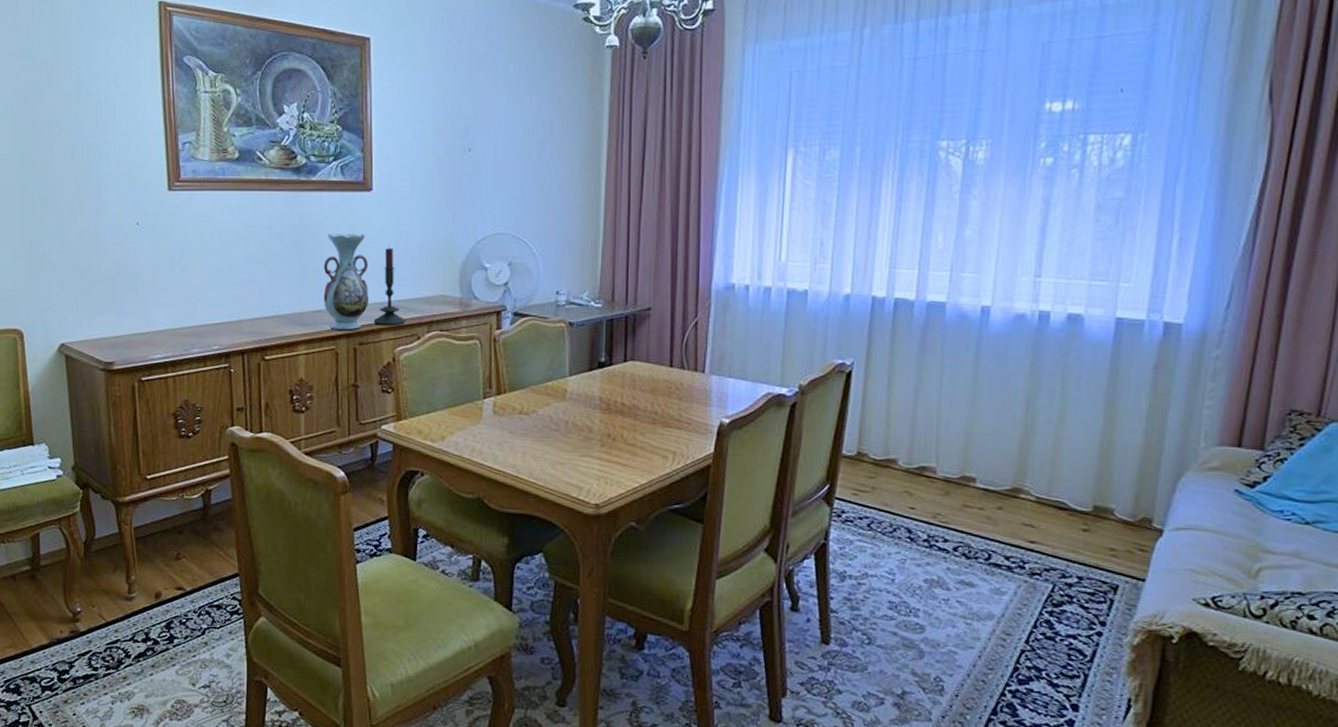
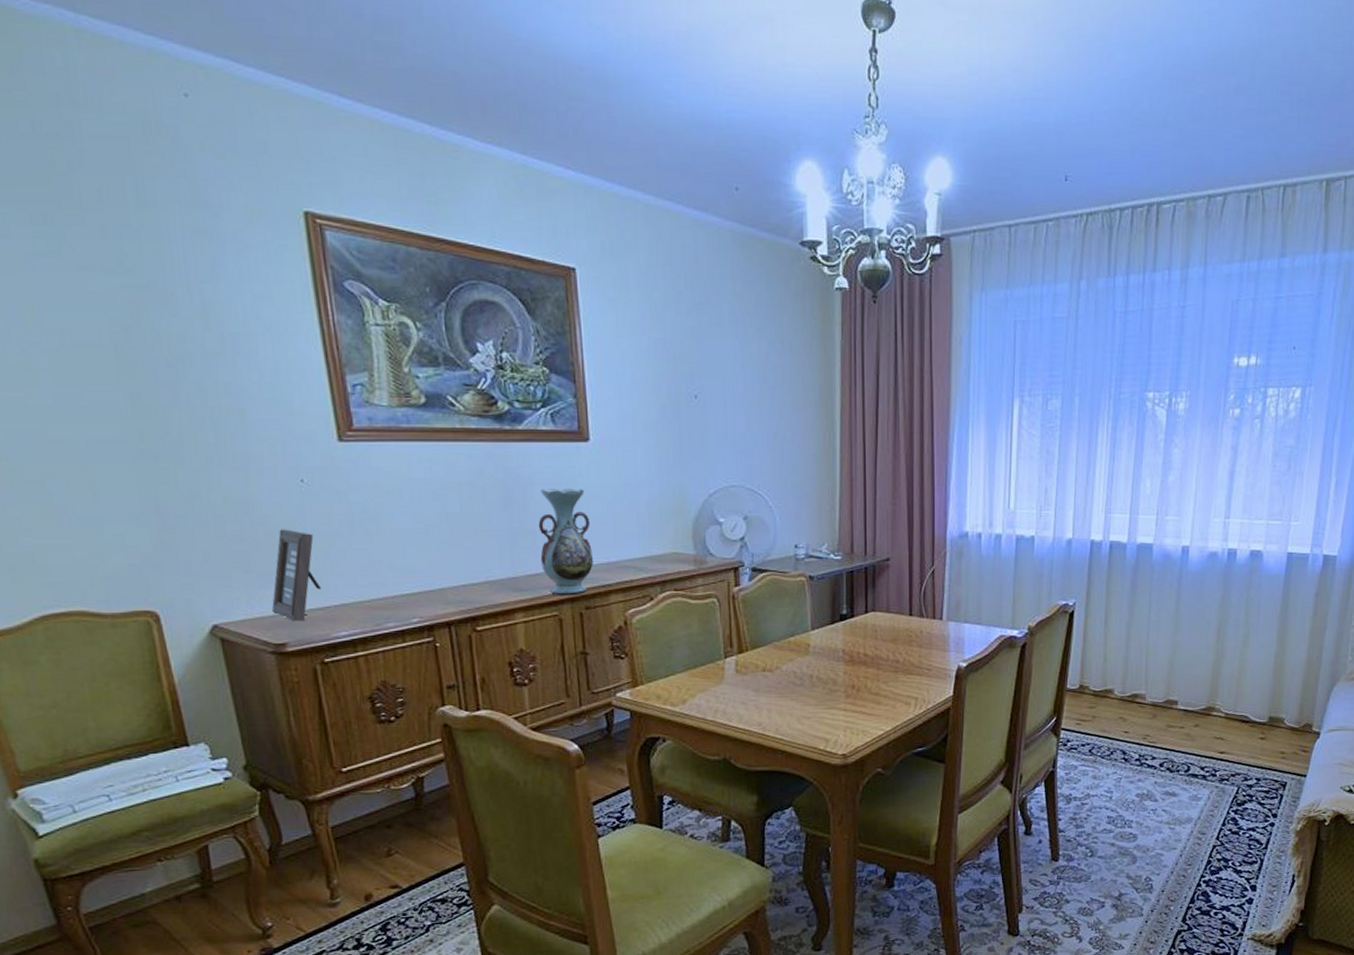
picture frame: none [106,264,145,344] -> present [272,529,322,622]
candle: present [374,246,405,327] -> none [601,501,636,588]

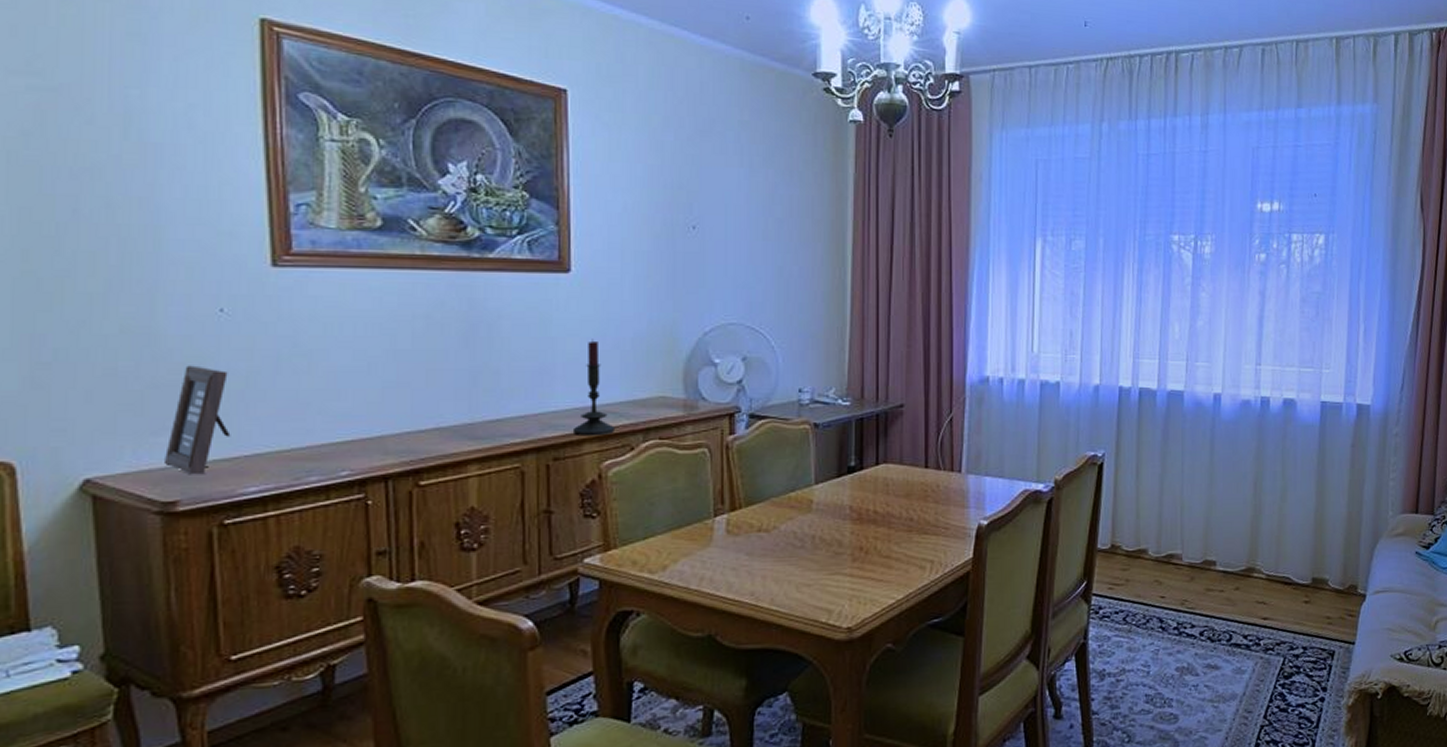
decorative vase: present [538,489,594,596] -> none [503,324,567,446]
candle: none [601,501,636,588] -> present [574,339,614,437]

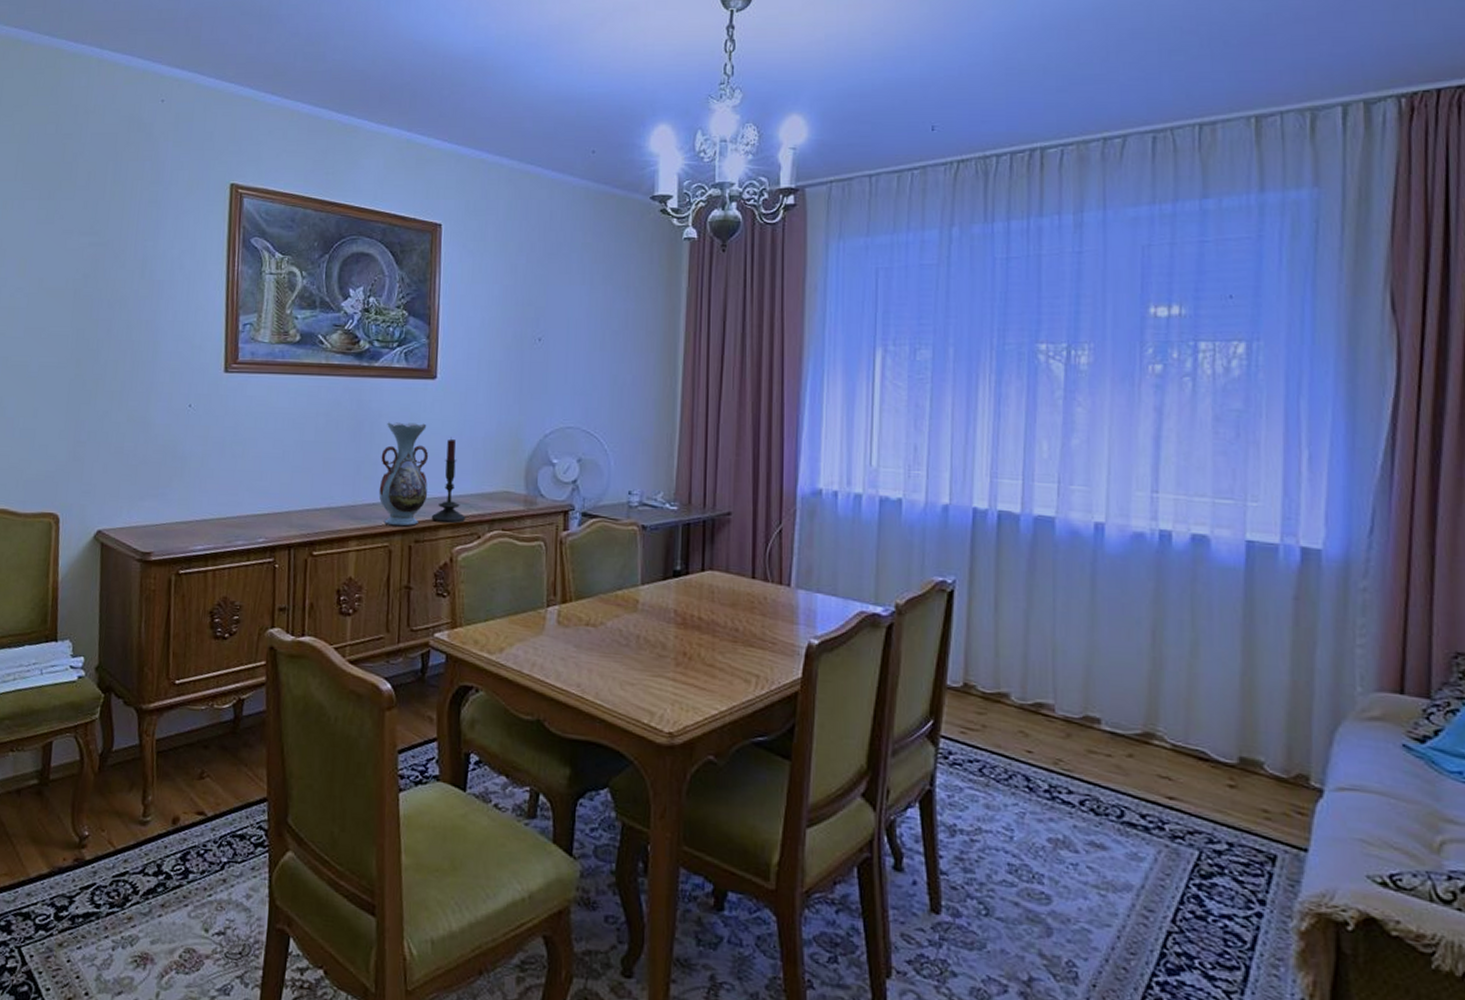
picture frame: present [165,365,231,475] -> none [146,447,191,533]
decorative vase: none [503,324,567,446] -> present [378,422,429,528]

